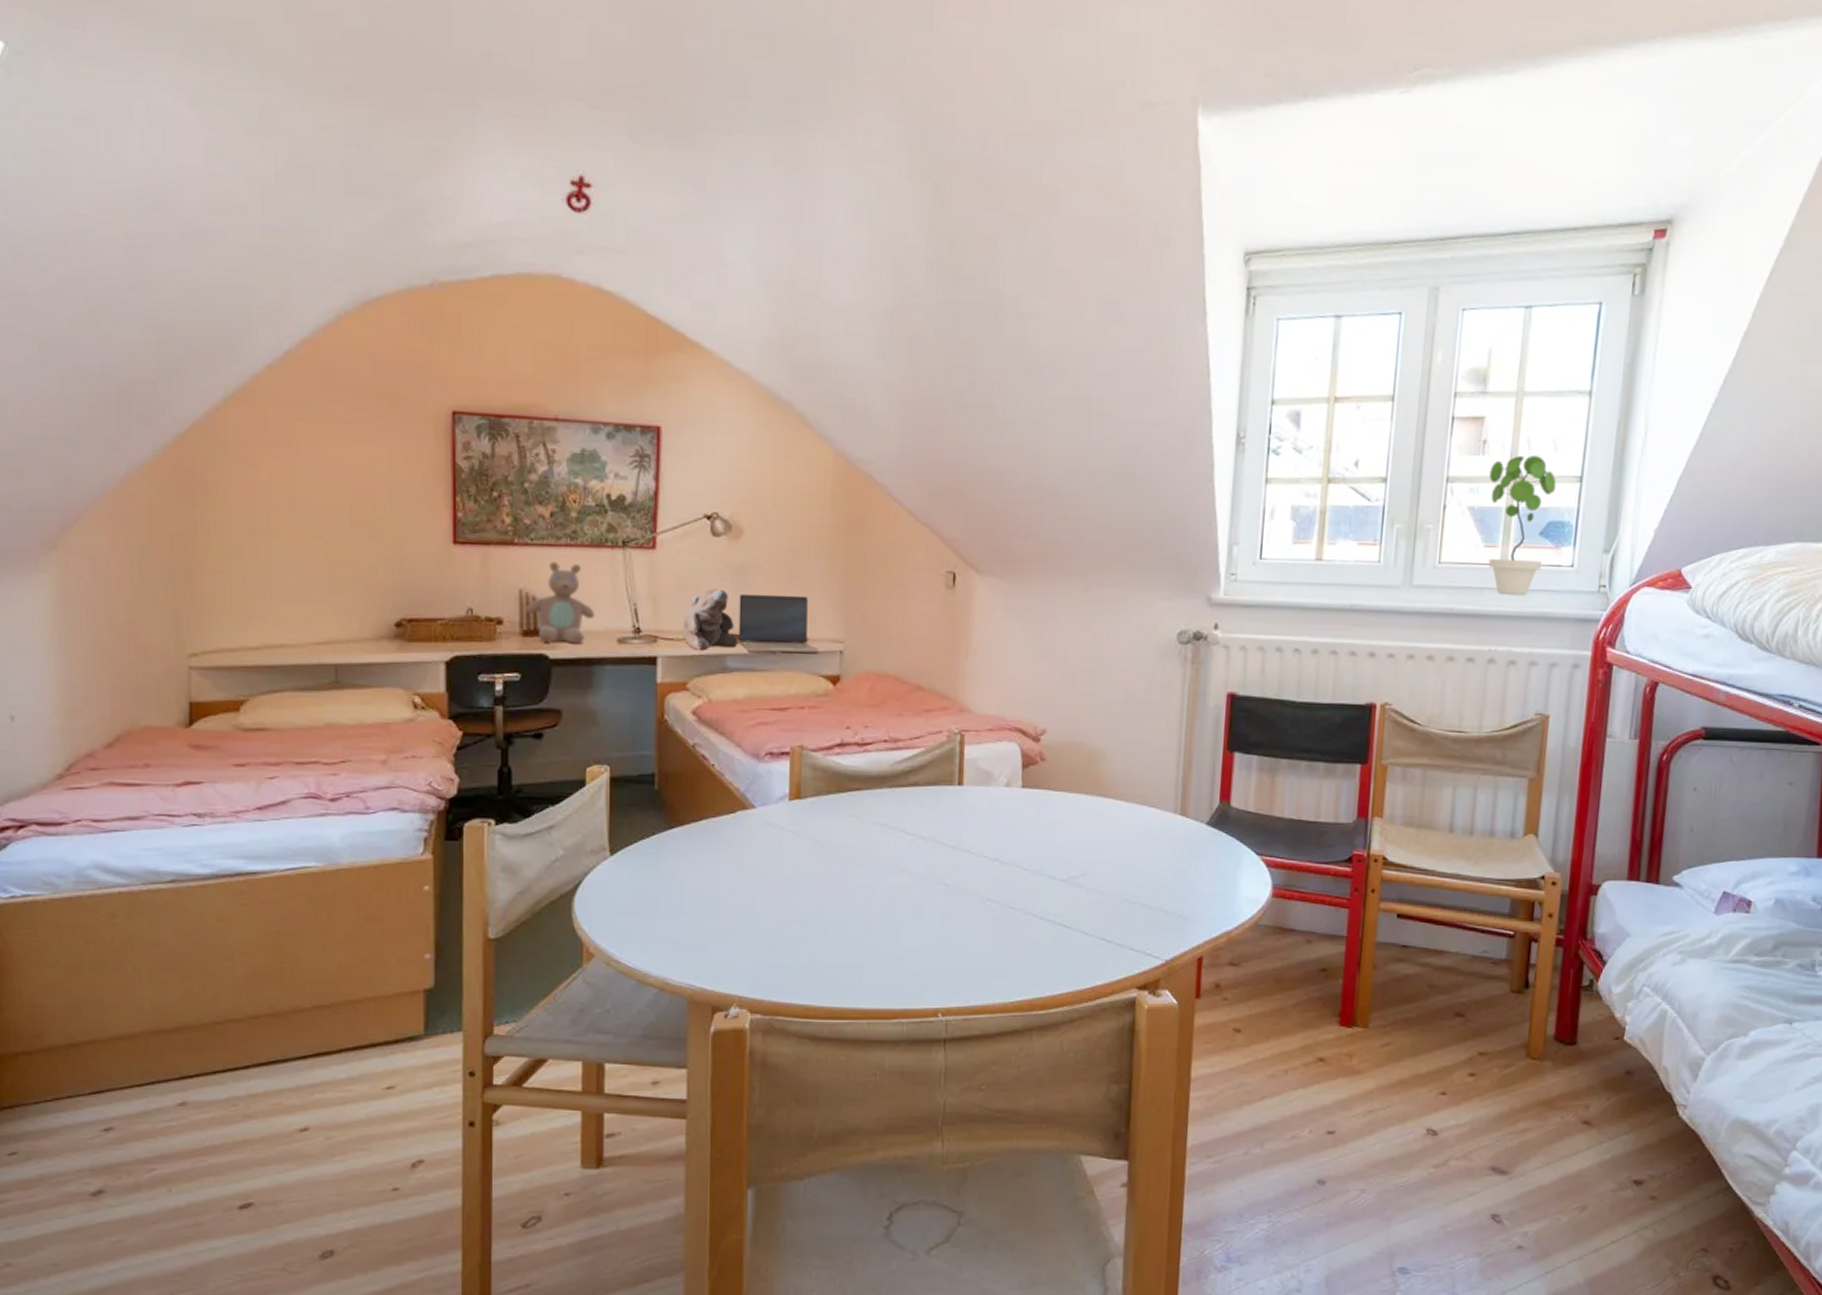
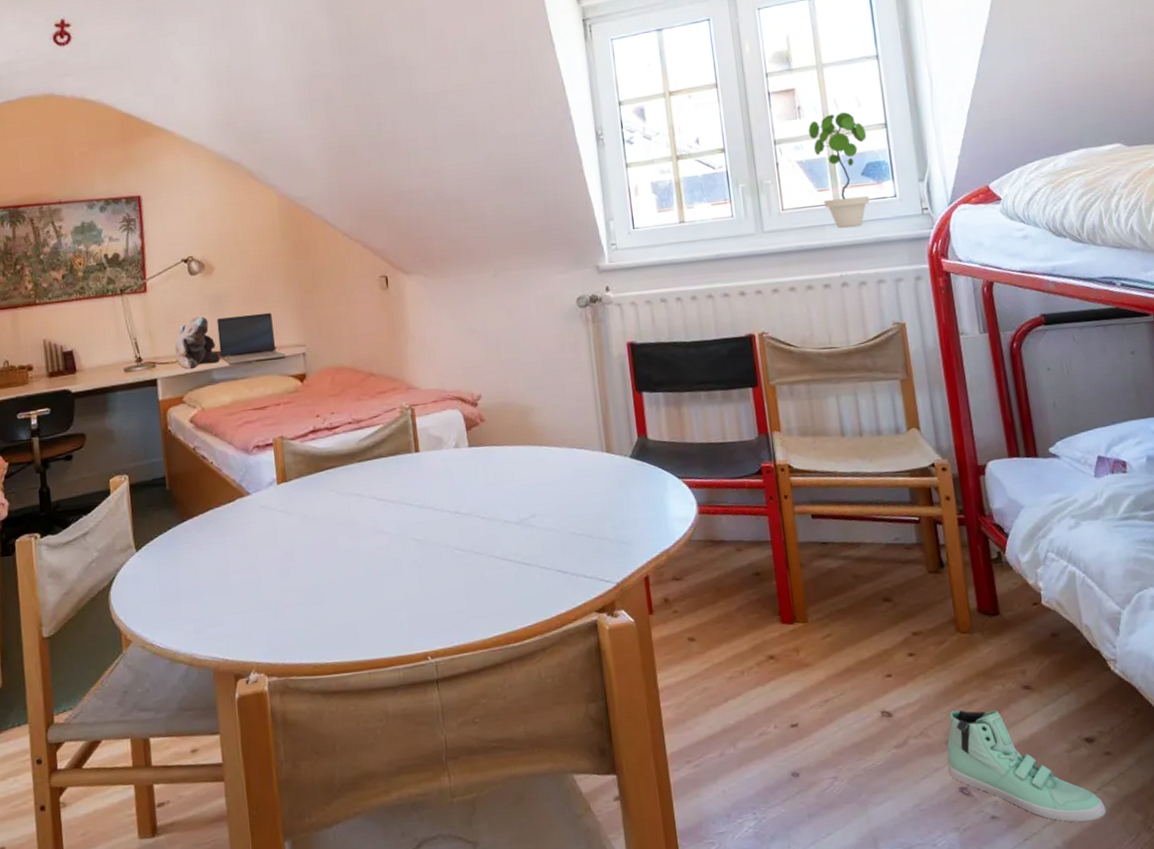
teddy bear: present [526,562,595,646] -> none [50,313,104,379]
sneaker: none [1484,1137,1637,1261] -> present [946,710,1106,823]

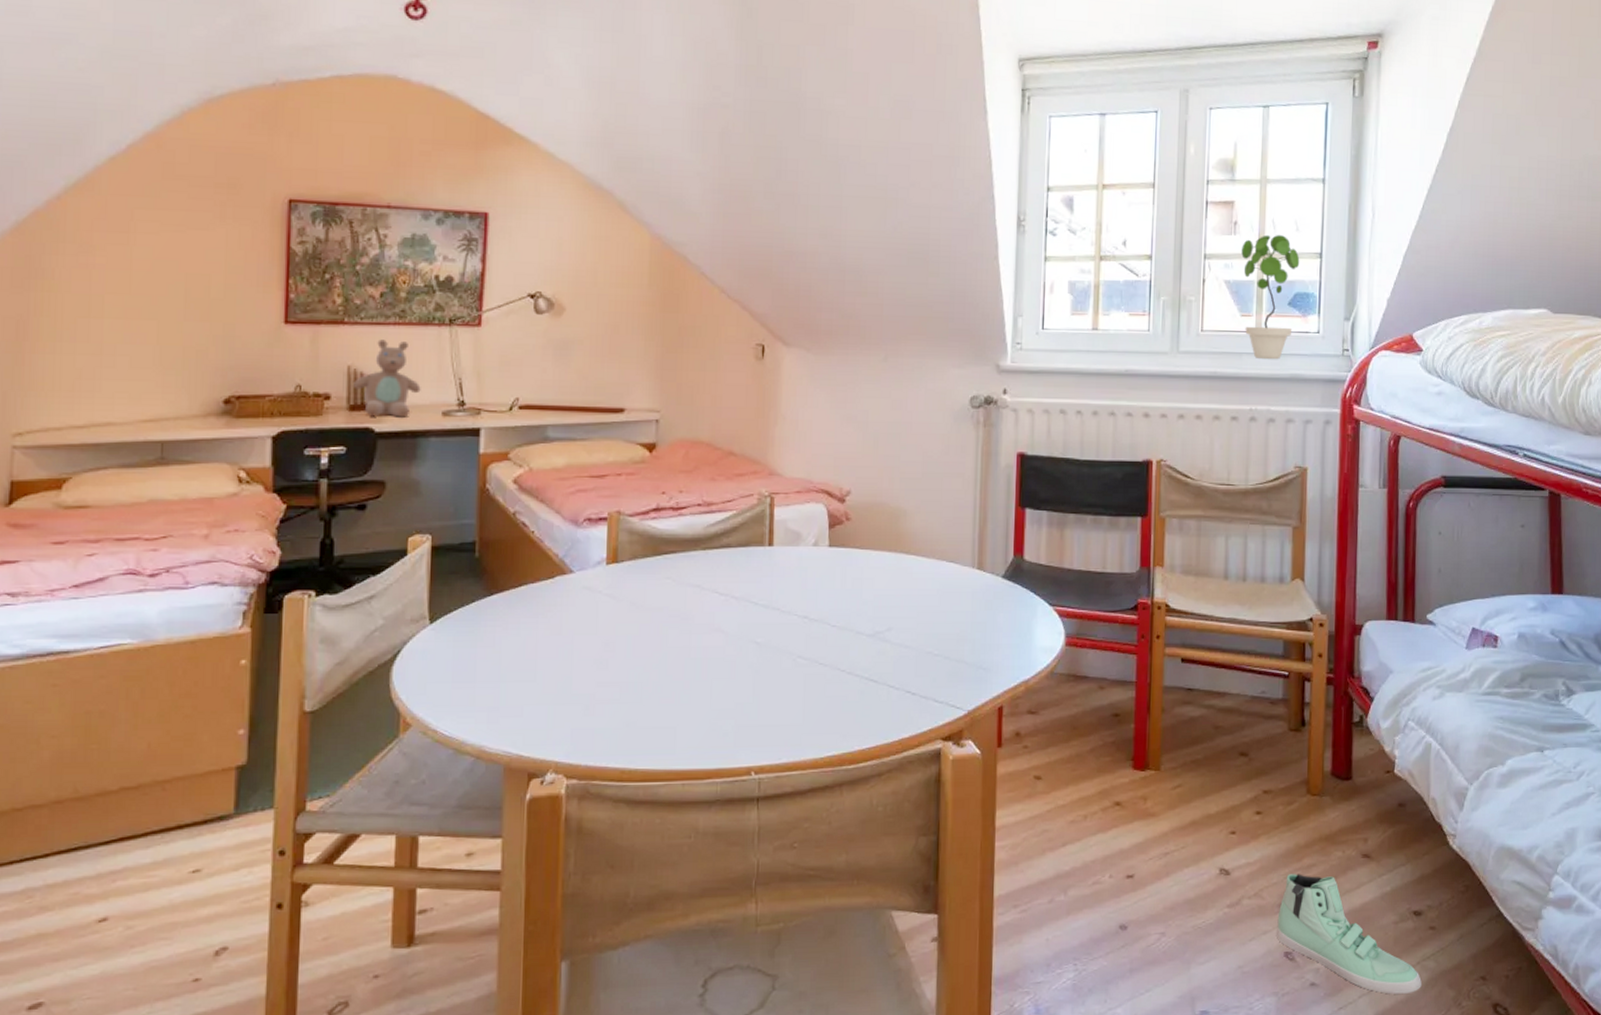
teddy bear: none [50,313,104,379] -> present [354,339,421,419]
stuffed animal: present [174,316,220,370] -> none [506,363,559,423]
laptop: present [217,312,286,364] -> none [559,368,636,423]

